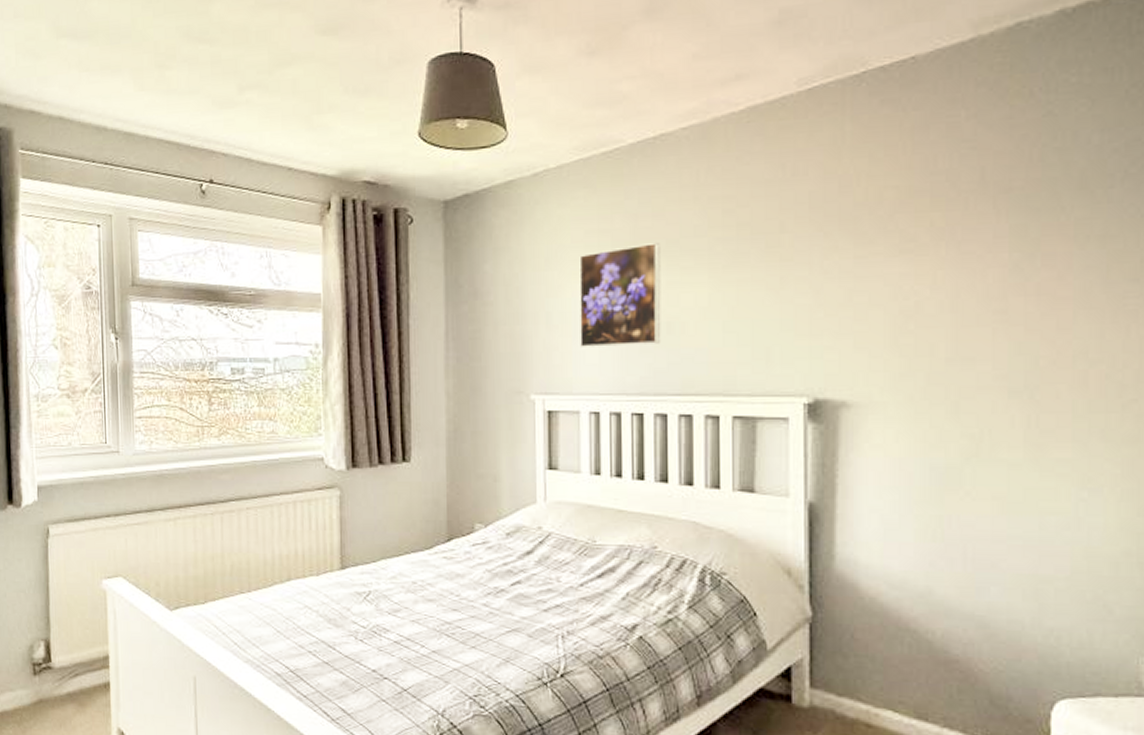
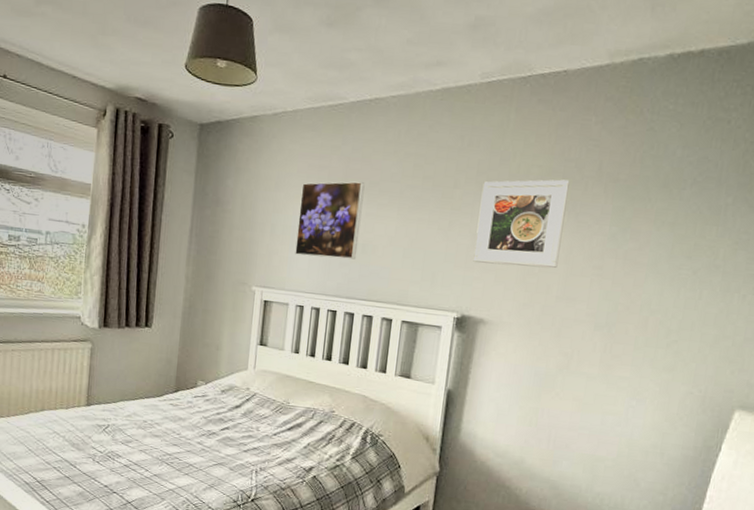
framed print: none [820,199,941,326] -> present [473,179,570,268]

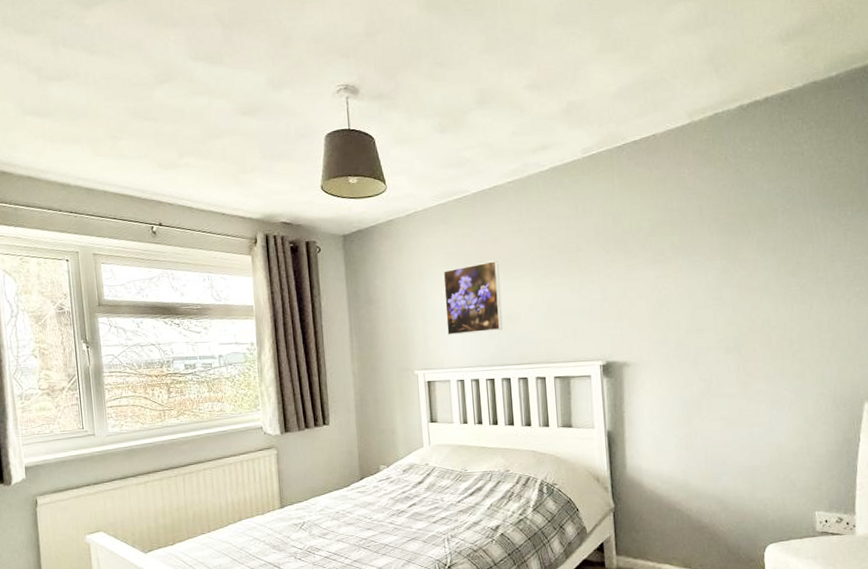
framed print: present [473,179,570,268] -> none [602,227,682,313]

